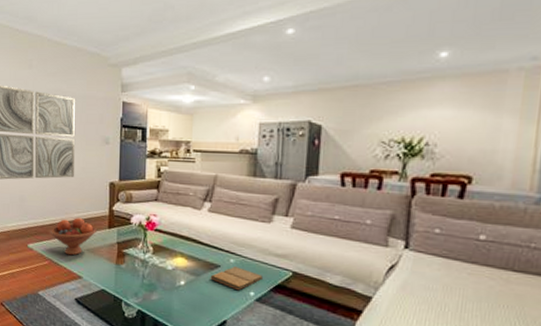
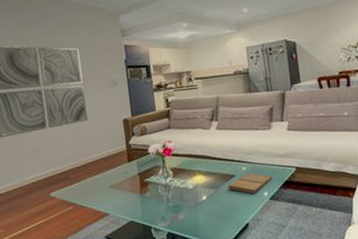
fruit bowl: present [51,218,96,256] -> none [71,157,117,196]

